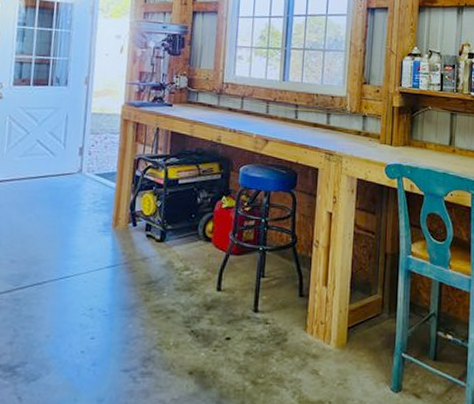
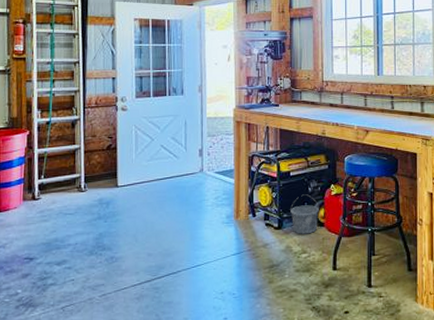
bucket: none [175,205,207,250] -> present [290,194,319,234]

